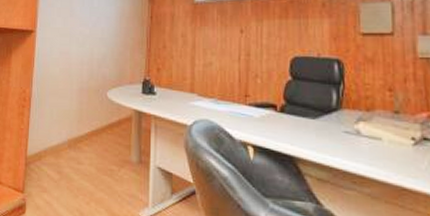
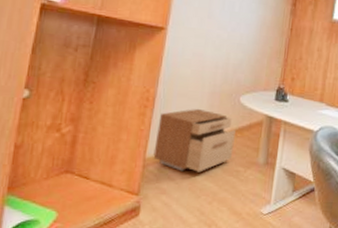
filing cabinet: none [33,106,106,171] -> present [153,108,236,172]

